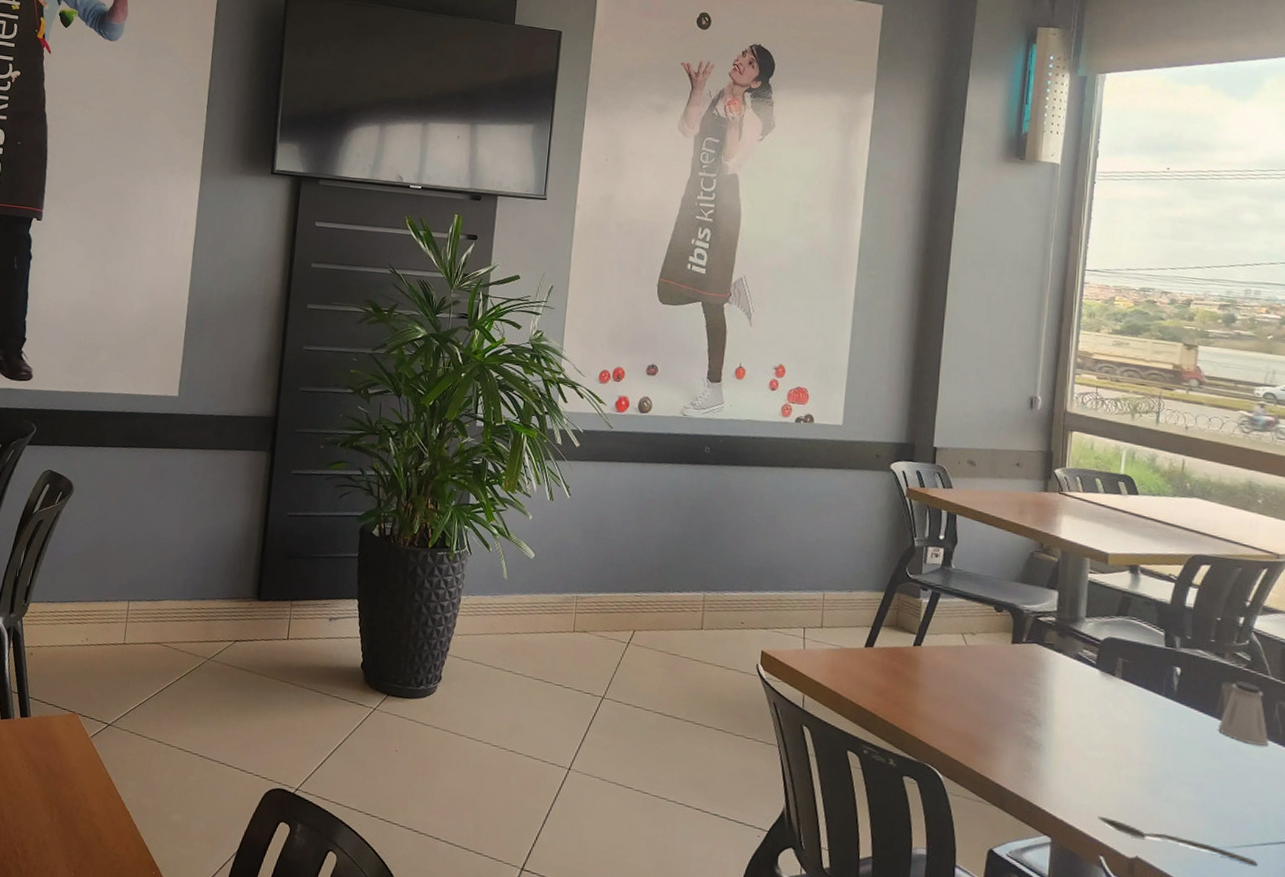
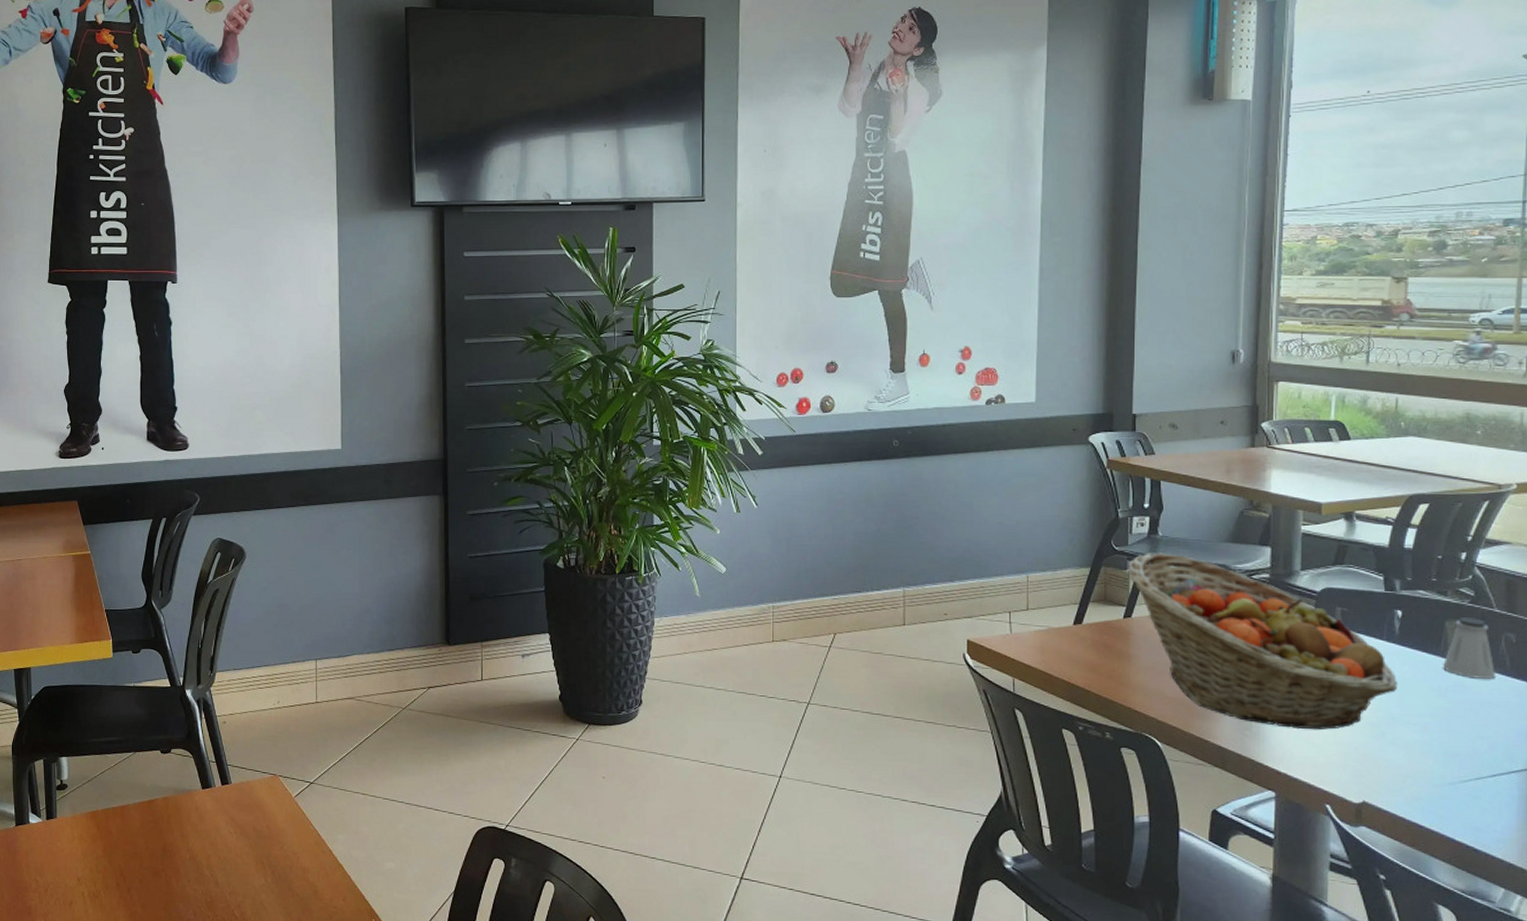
fruit basket: none [920,583,1174,780] -> present [1127,553,1397,730]
spoon: present [1098,817,1258,866] -> none [1322,766,1488,798]

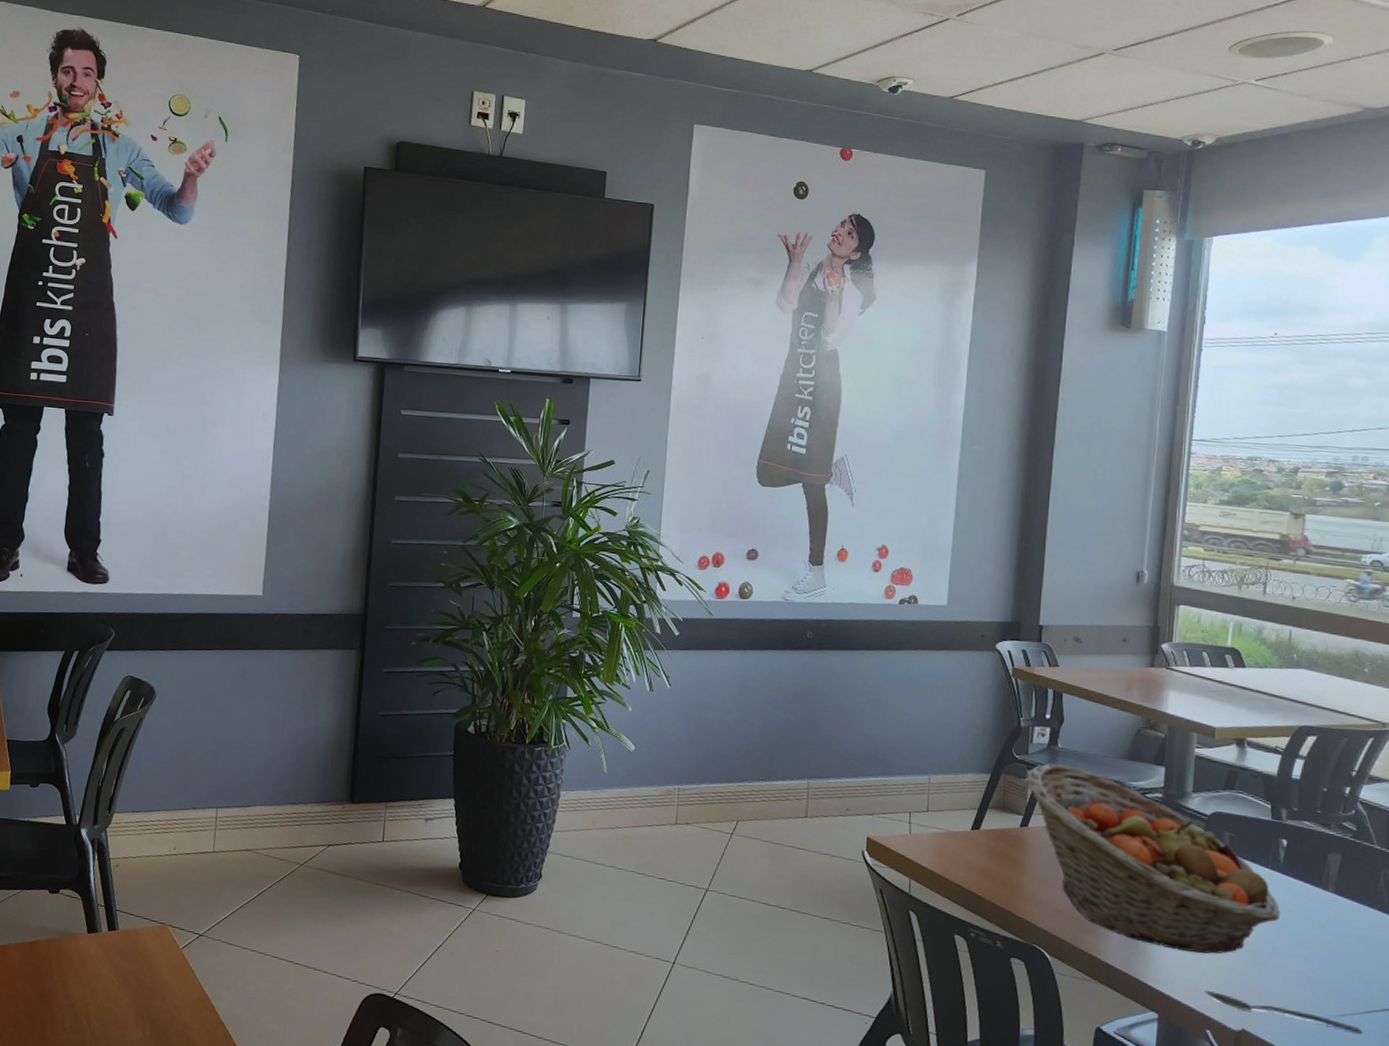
spoon: none [1322,766,1488,798] -> present [1204,991,1363,1034]
saltshaker: present [1443,617,1495,679] -> none [1324,851,1374,915]

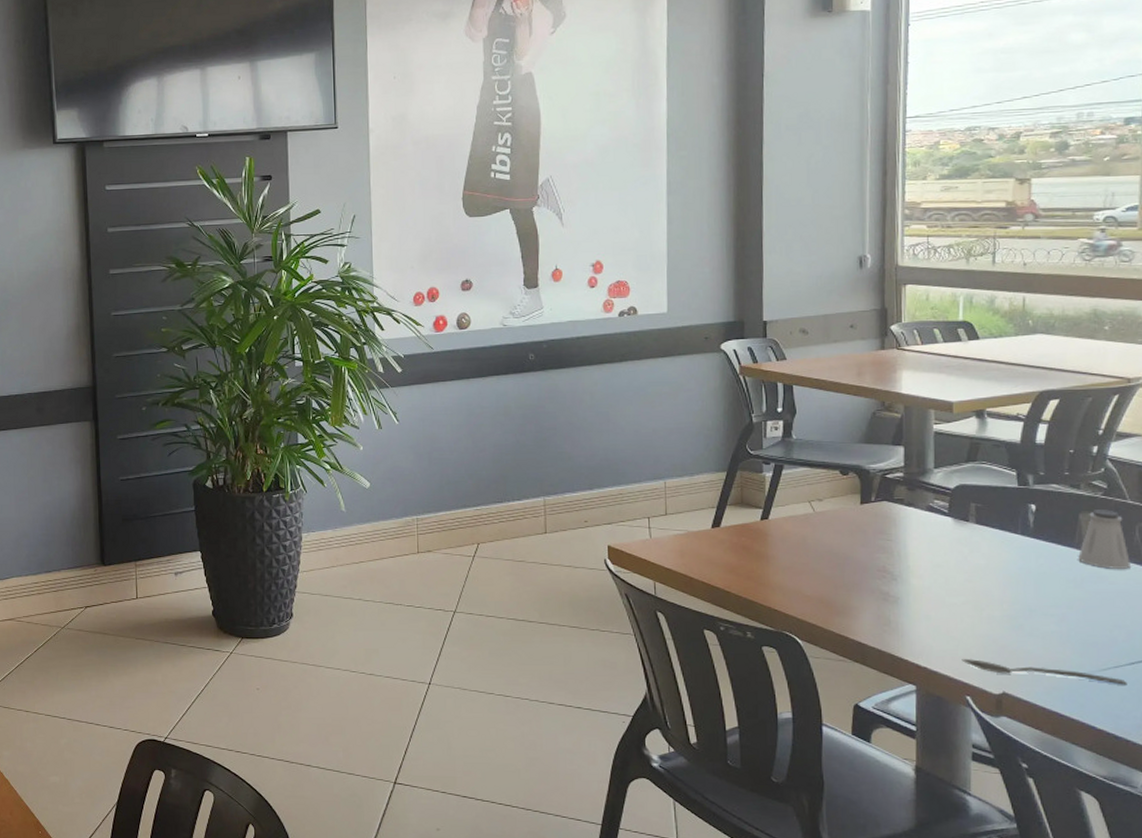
fruit basket: present [1026,763,1280,954] -> none [762,455,1033,624]
saltshaker: none [1324,851,1374,915] -> present [1078,509,1130,569]

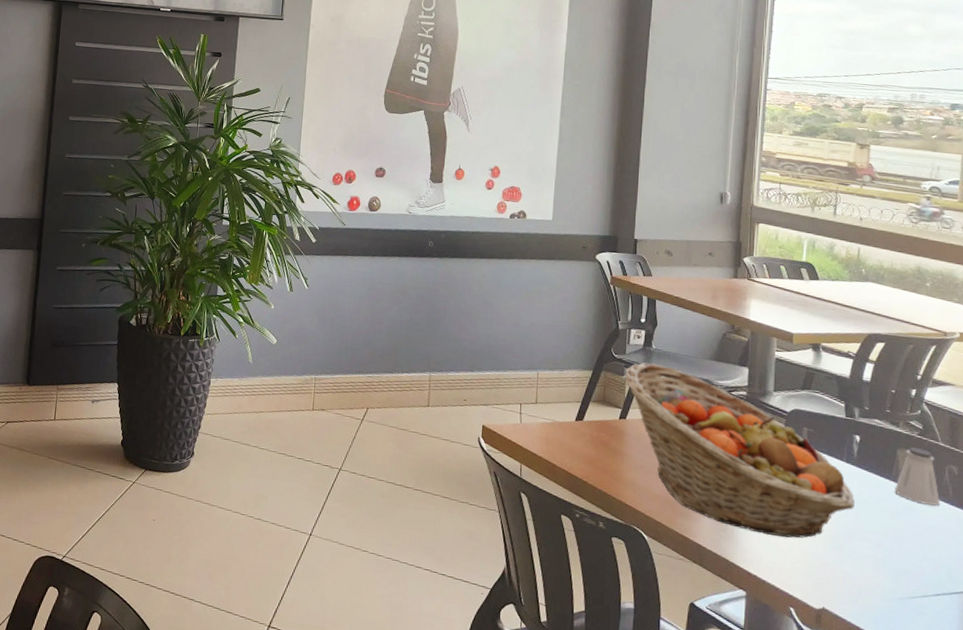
fruit basket: none [762,455,1033,624] -> present [624,362,855,539]
spoon: present [961,659,1128,685] -> none [788,572,933,615]

